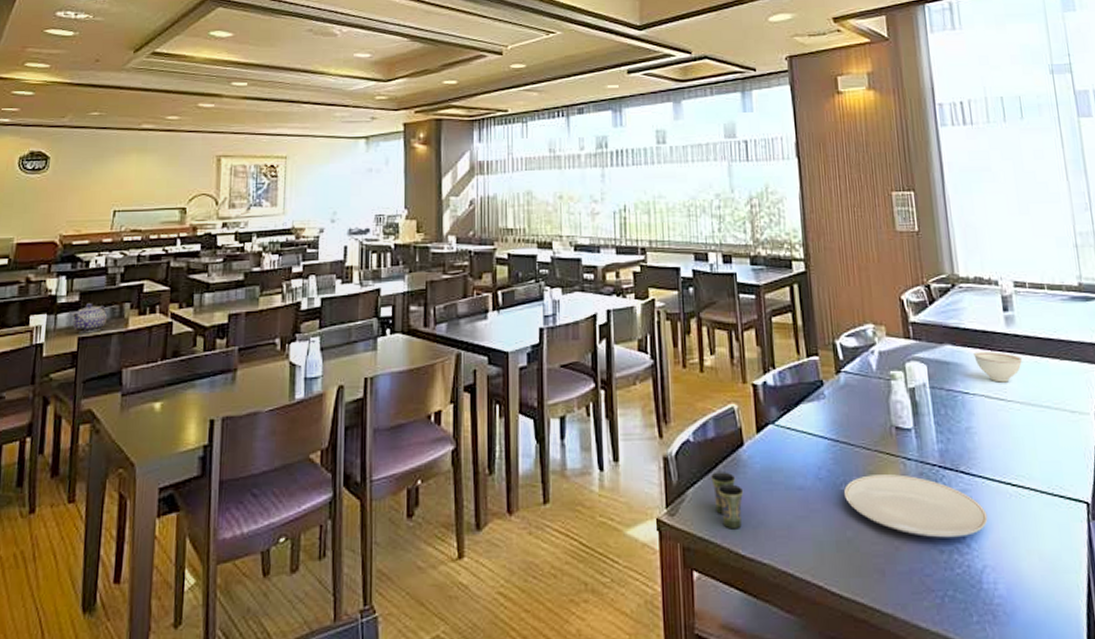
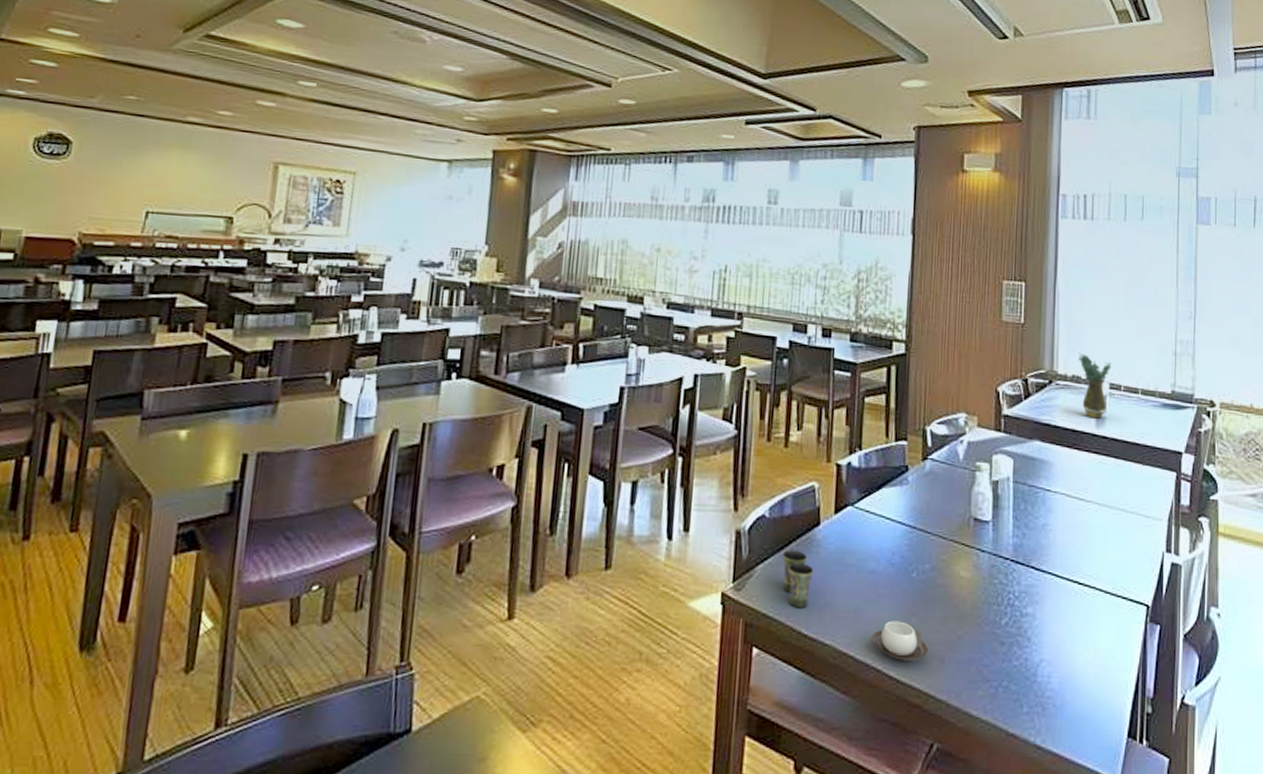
teapot: present [72,303,107,334] -> none [87,313,131,347]
cup: none [808,535,867,575] -> present [871,620,928,661]
plate: present [843,474,988,538] -> none [914,564,1051,631]
bowl: present [974,351,1022,383] -> none [1061,450,1106,483]
vase: none [977,254,1014,318] -> present [1078,352,1112,419]

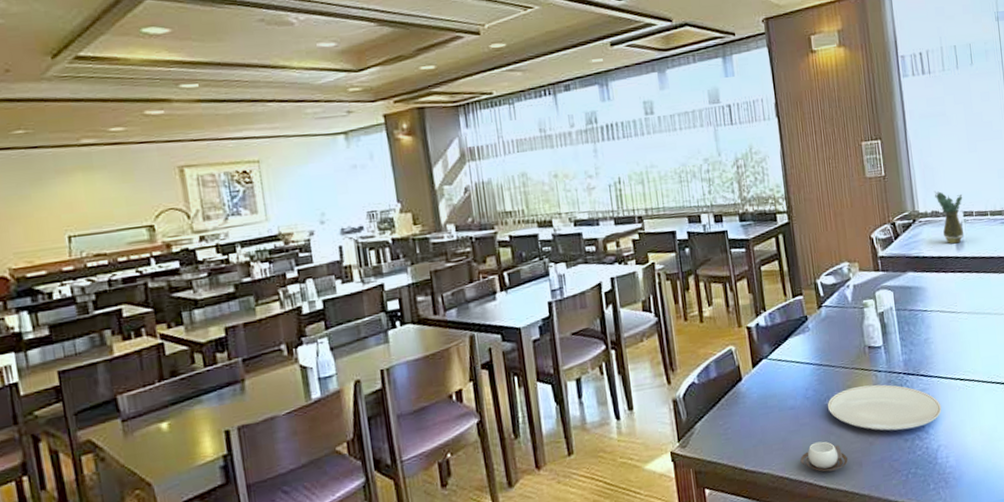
cup: present [782,550,815,609] -> none [715,404,744,451]
plate: none [914,564,1051,631] -> present [827,384,942,431]

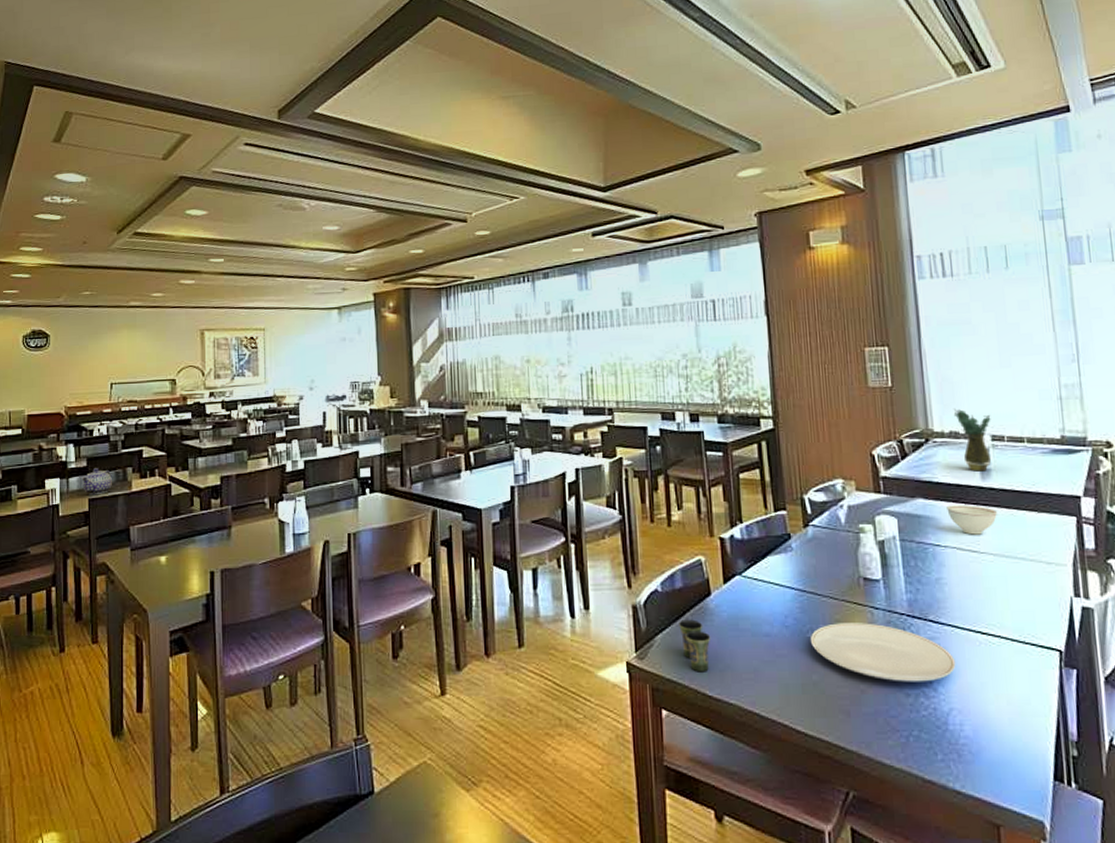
teapot: none [44,335,87,368] -> present [81,468,112,496]
cup: none [715,404,744,451] -> present [679,619,711,672]
cup: present [800,441,848,472] -> none [774,679,832,715]
bowl: none [931,273,969,299] -> present [947,505,997,535]

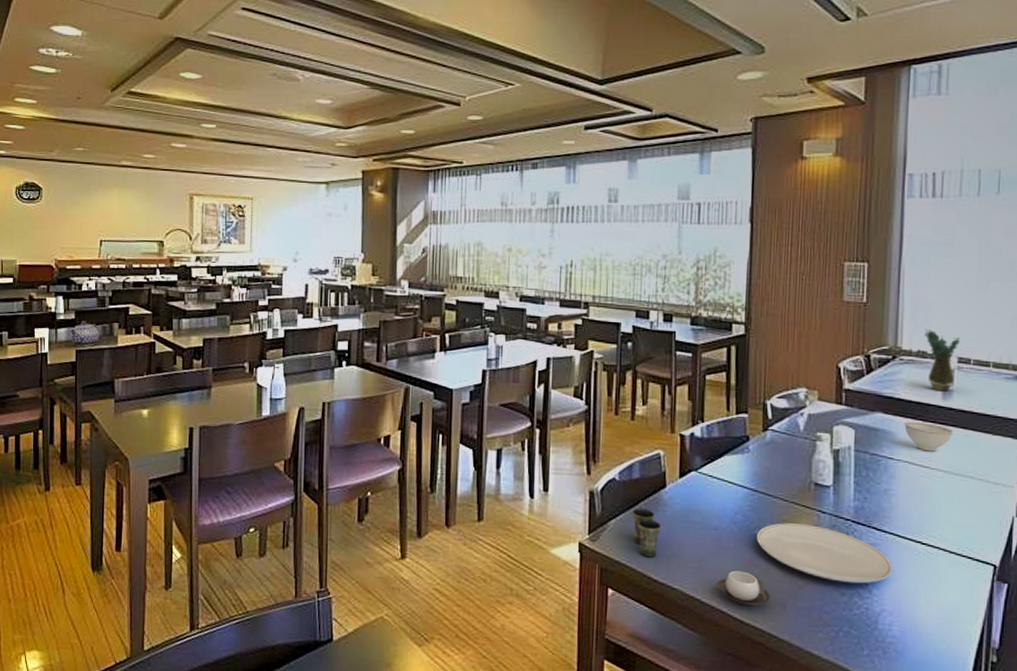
cup: none [774,679,832,715] -> present [716,570,770,606]

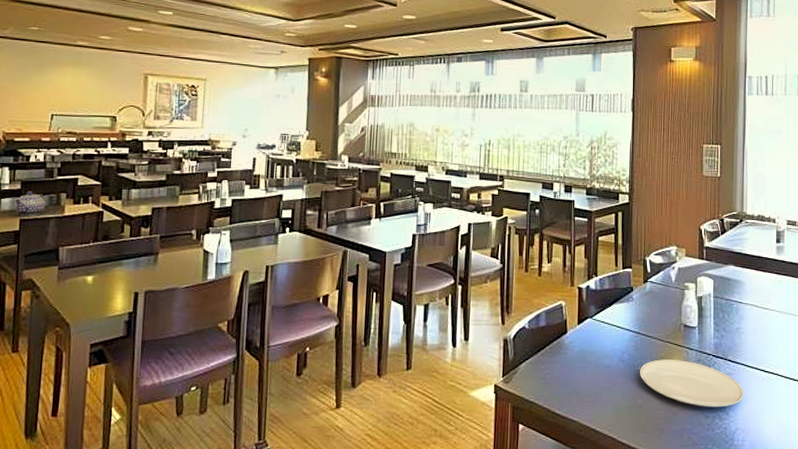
cup: present [632,508,662,558] -> none [539,352,564,395]
cup: present [716,570,770,606] -> none [608,402,651,431]
bowl: present [904,421,953,452] -> none [750,272,785,296]
vase: present [924,328,961,392] -> none [762,197,788,248]

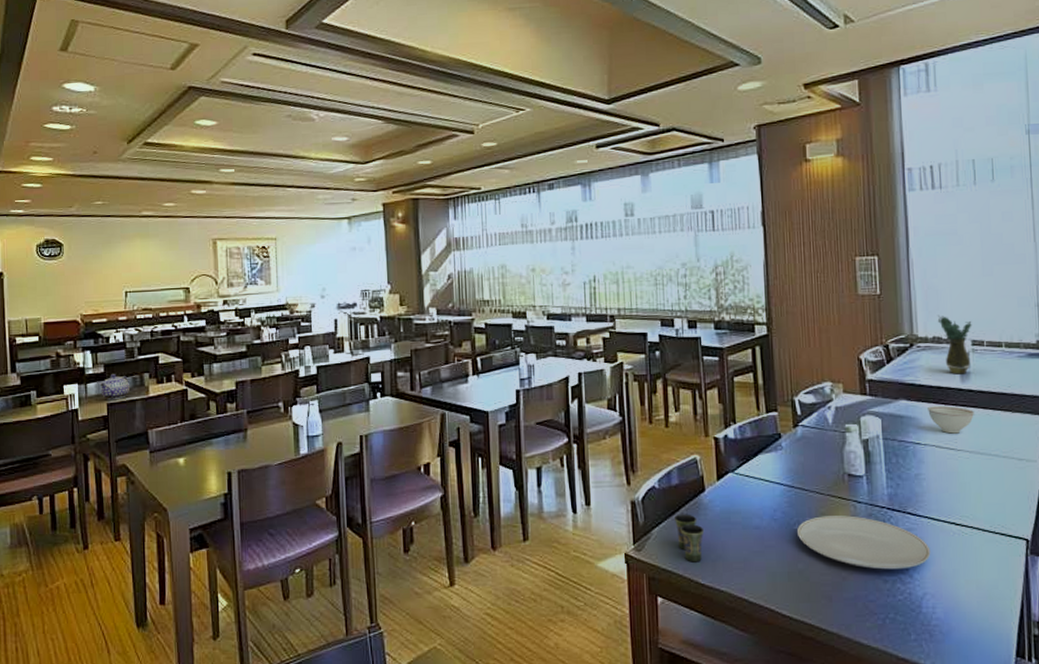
cup: none [539,352,564,395] -> present [675,514,705,562]
bowl: none [750,272,785,296] -> present [928,405,974,434]
vase: none [762,197,788,248] -> present [937,315,972,374]

